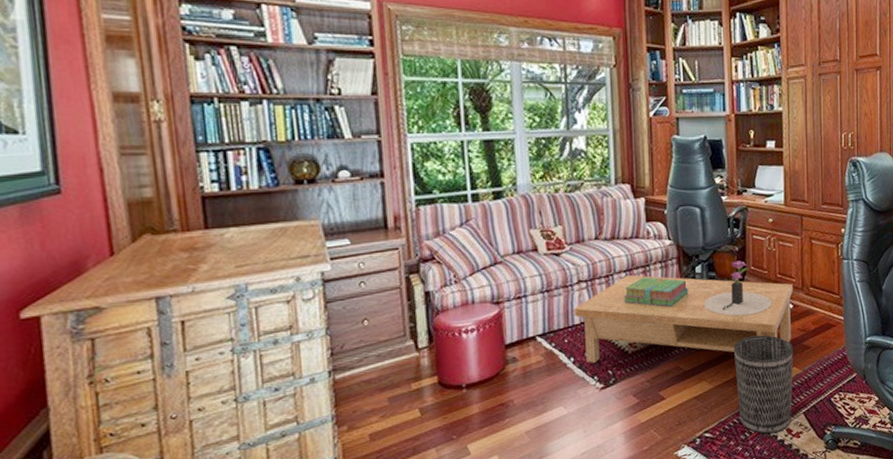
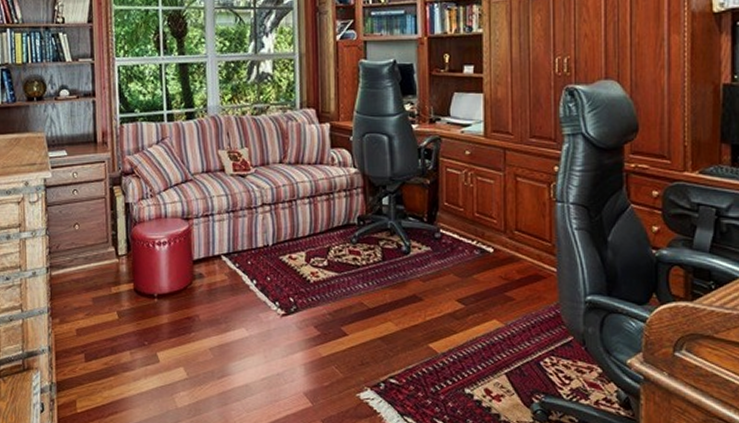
coffee table: present [574,275,793,363] -> none [257,202,493,294]
stack of books: present [624,277,689,307] -> none [307,205,374,238]
potted flower: present [703,261,772,317] -> none [390,195,468,255]
wastebasket: present [733,335,794,434] -> none [423,279,494,392]

